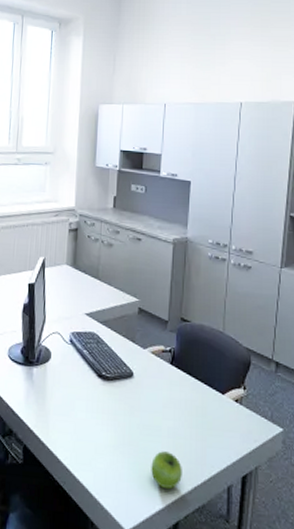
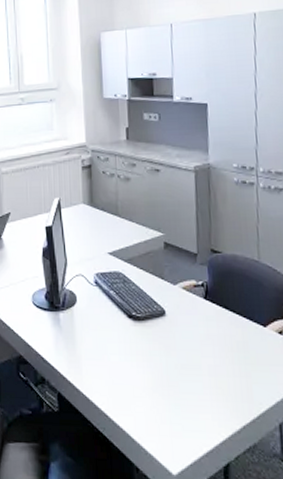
fruit: present [151,451,182,489] -> none [194,390,229,430]

